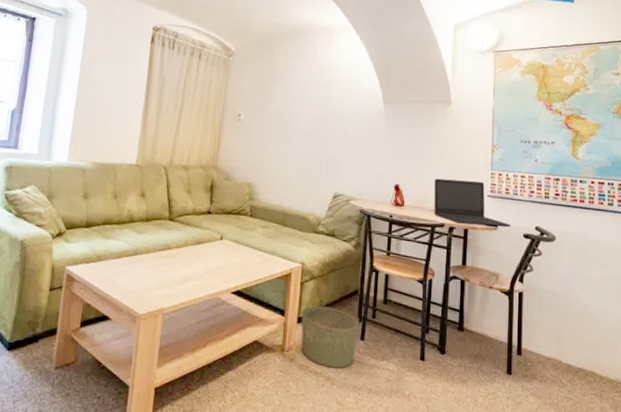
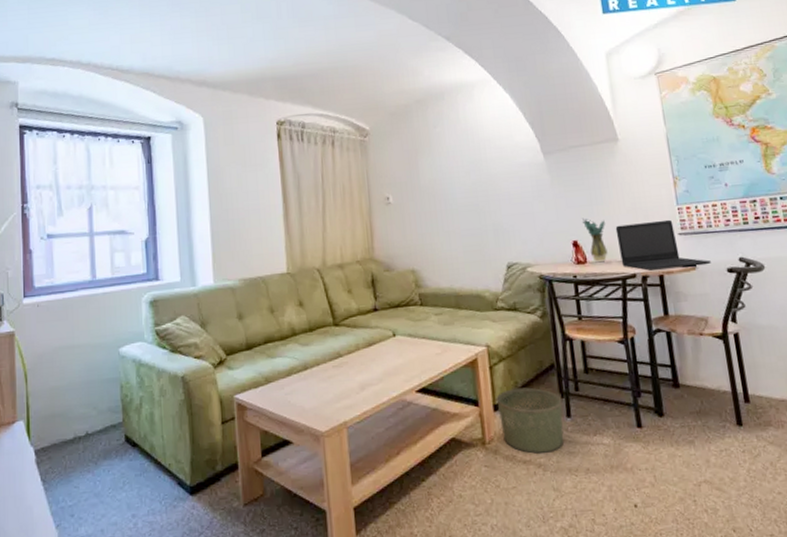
vase: none [407,166,426,207] -> present [582,218,608,262]

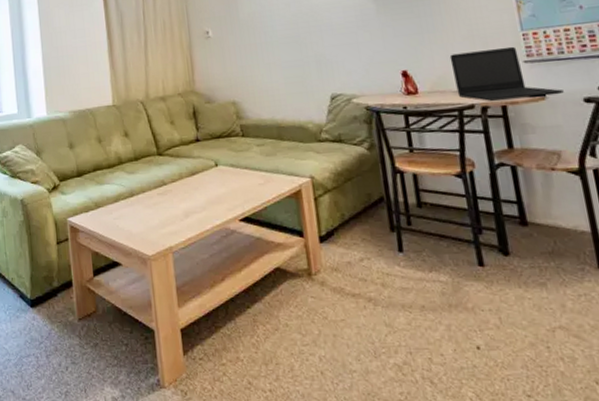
basket: present [496,387,564,454] -> none [322,220,396,287]
vase: present [582,218,608,262] -> none [412,47,442,92]

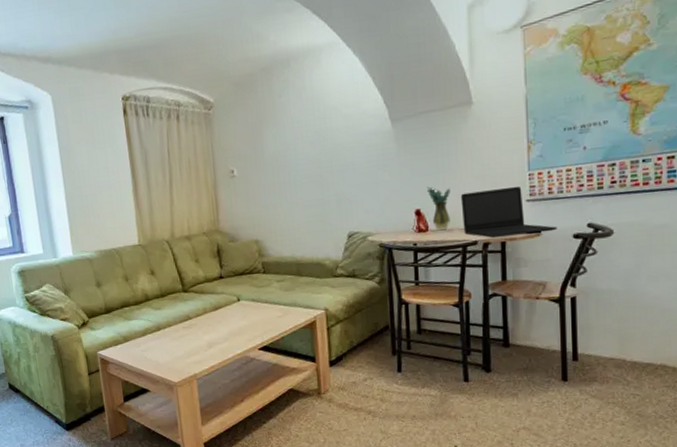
vase: none [412,47,442,92] -> present [427,186,450,230]

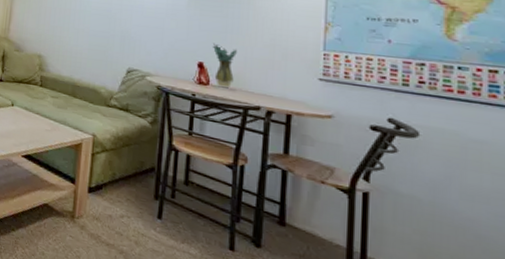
laptop: present [460,186,557,239] -> none [246,57,352,117]

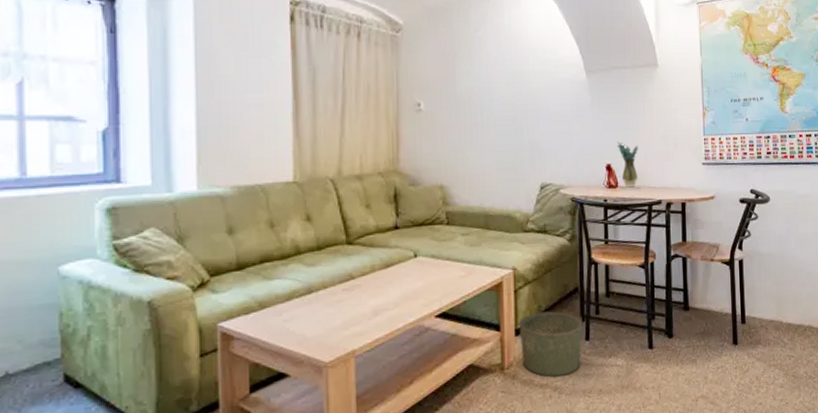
basket: none [92,177,156,245] -> present [518,311,583,378]

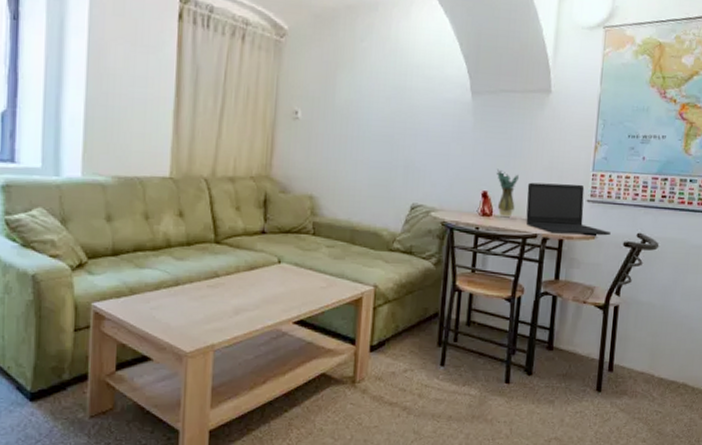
basket: present [518,311,583,378] -> none [374,332,440,397]
laptop: none [647,149,727,199] -> present [525,182,611,236]

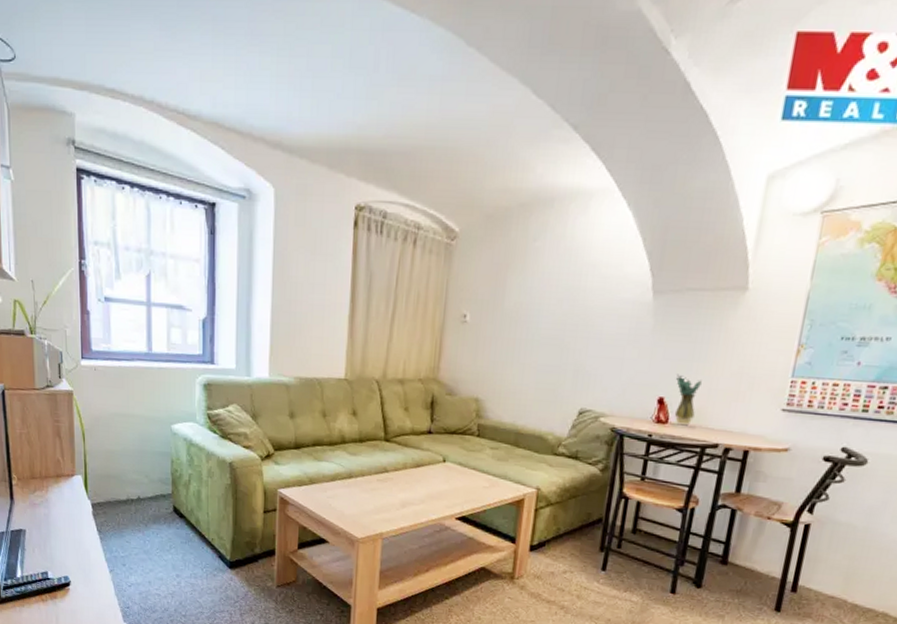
laptop: present [525,182,611,236] -> none [706,388,808,449]

